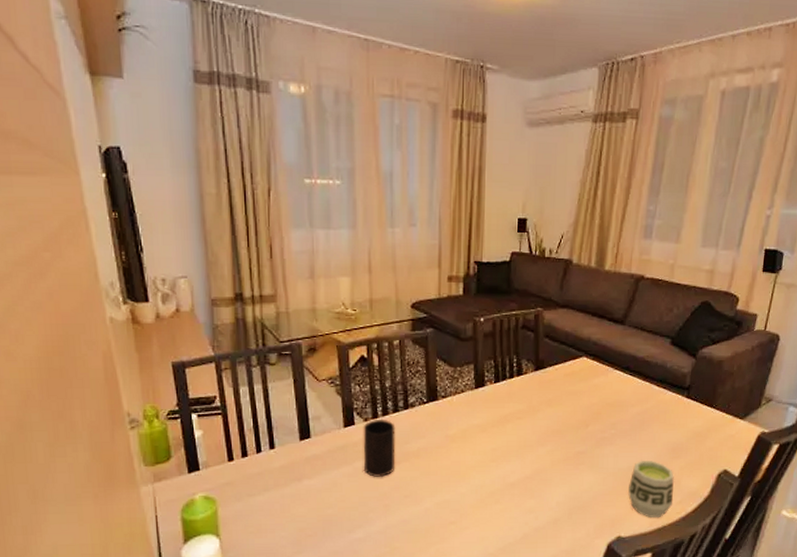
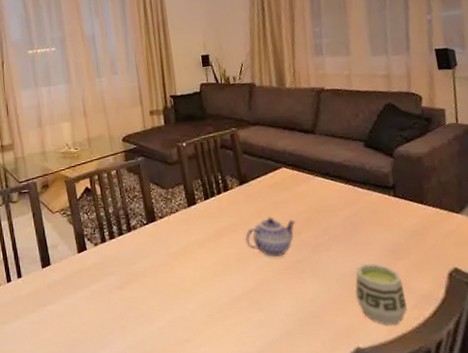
cup: present [363,420,396,477] -> none [94,243,127,299]
teapot: none [530,407,586,447] -> present [245,217,296,257]

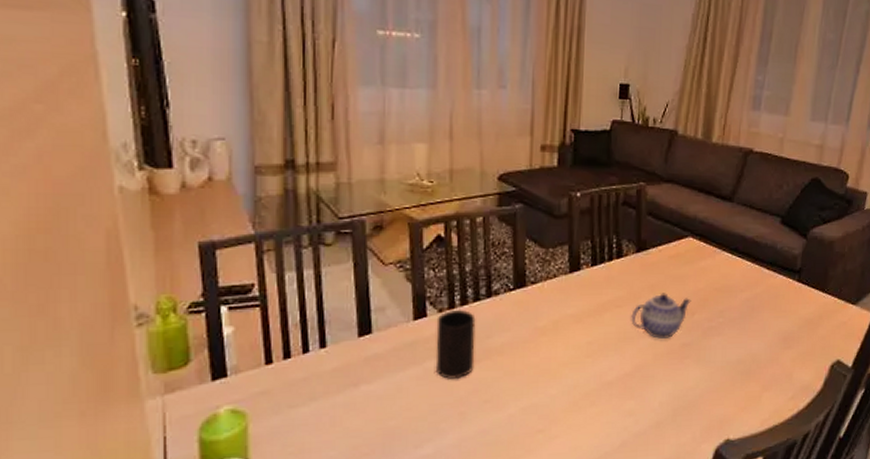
cup: none [94,243,127,299] -> present [435,310,476,379]
cup: present [355,264,408,326] -> none [736,352,787,418]

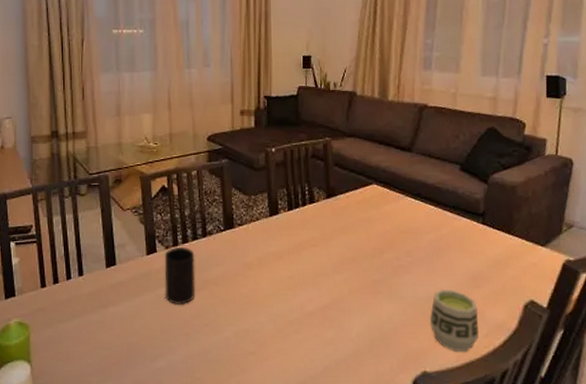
teapot: present [631,293,691,339] -> none [325,234,380,275]
cup: none [736,352,787,418] -> present [429,290,480,353]

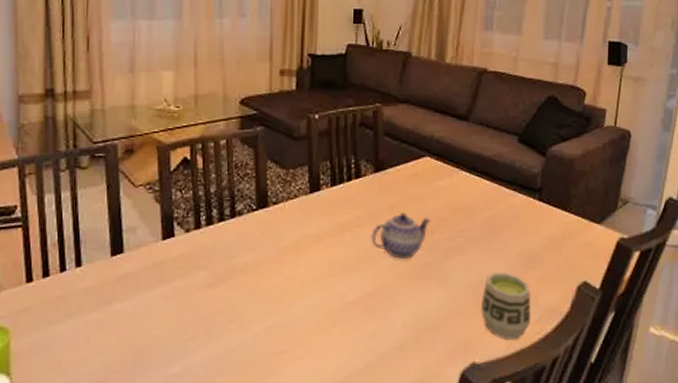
cup: present [164,247,196,305] -> none [183,230,221,298]
teapot: none [325,234,380,275] -> present [371,212,431,259]

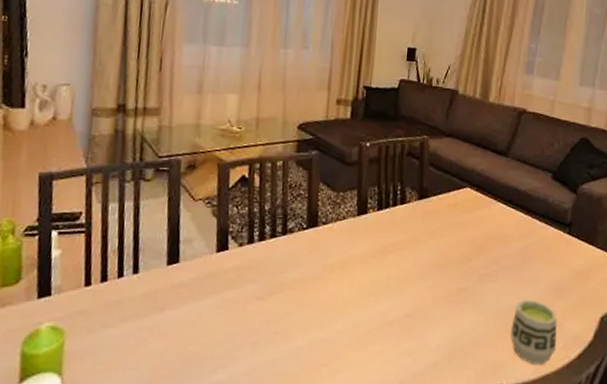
teapot: present [371,212,431,259] -> none [412,238,468,282]

